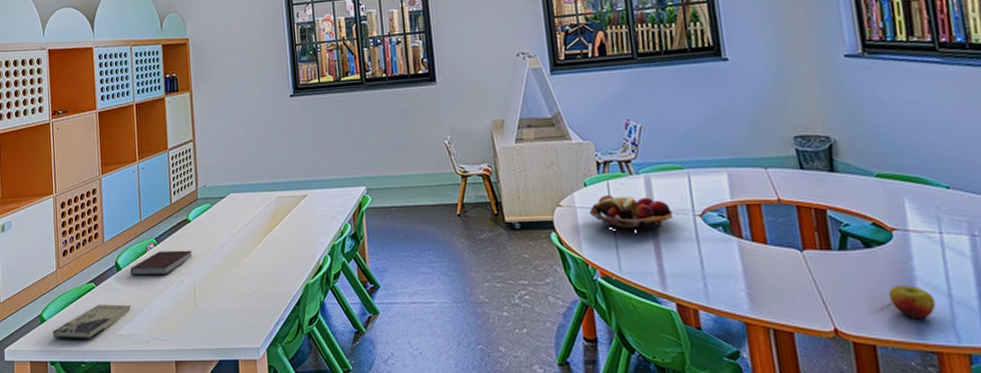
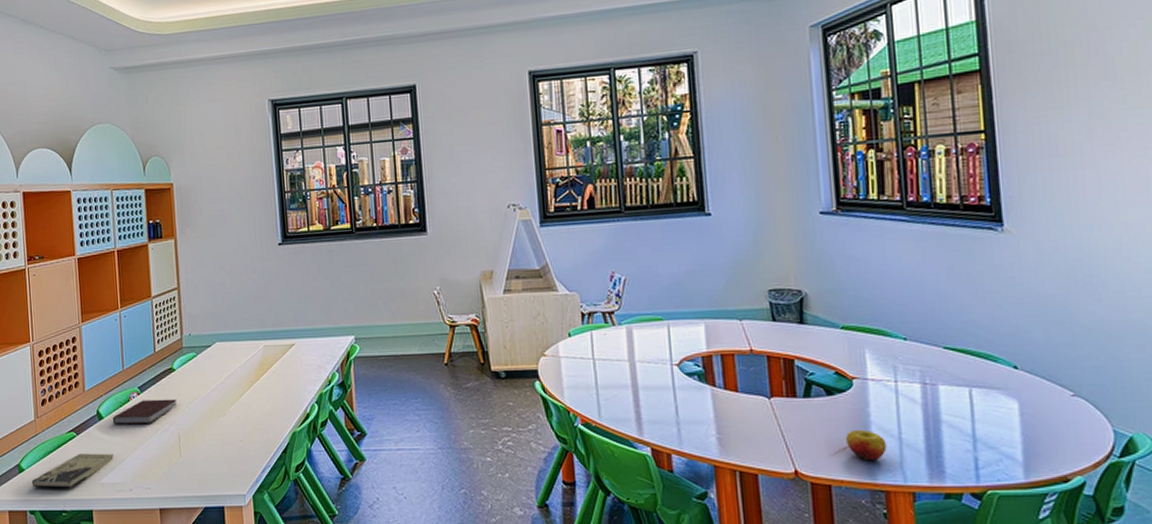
fruit basket: present [589,194,673,231] -> none [572,344,651,380]

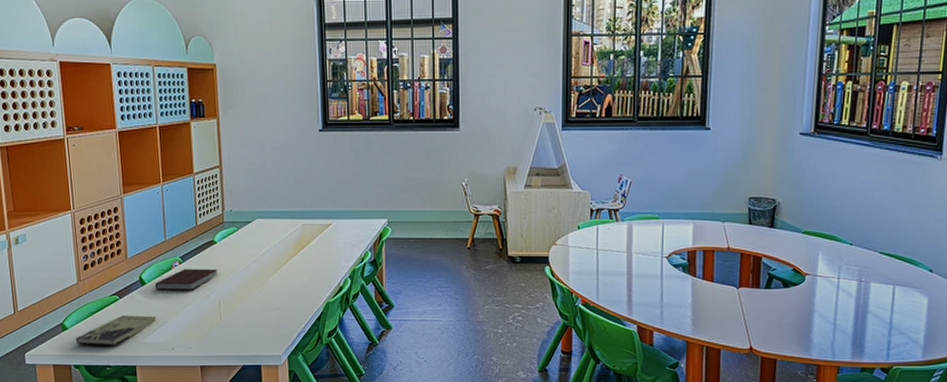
apple: present [845,429,887,461] -> none [792,315,824,341]

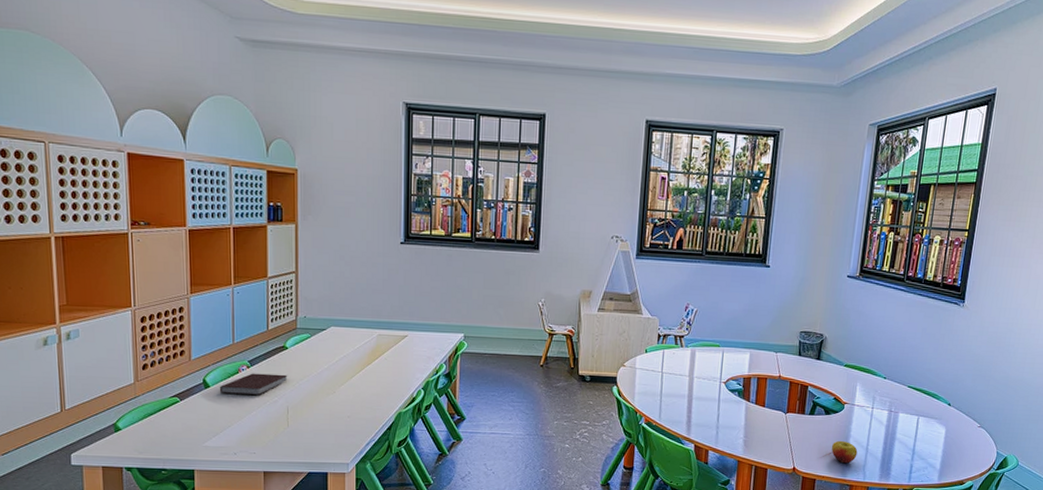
book: present [75,315,157,345] -> none [128,418,220,448]
apple: none [792,315,824,341] -> present [831,440,858,464]

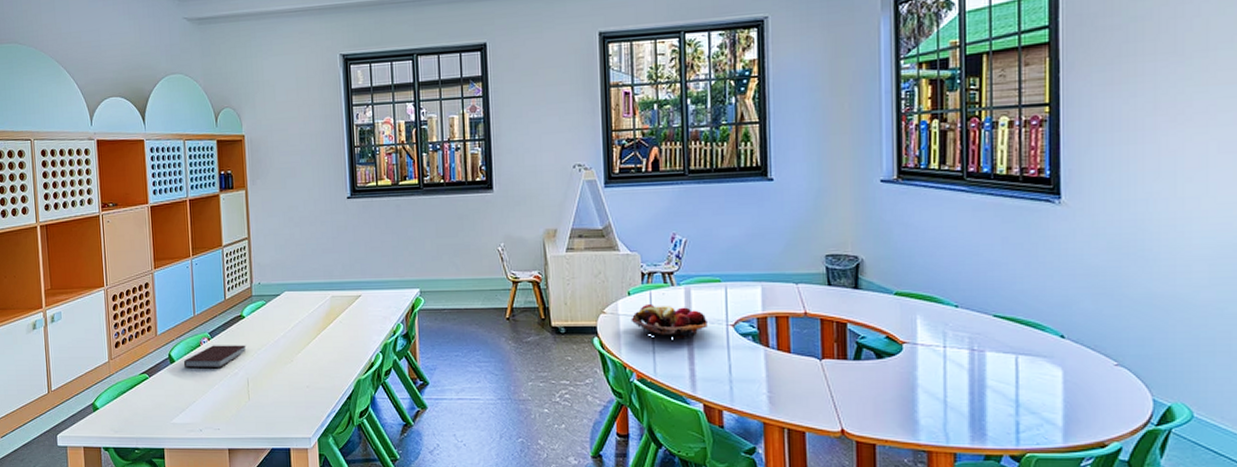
fruit basket: none [645,360,706,391] -> present [631,303,707,338]
apple: present [831,440,858,464] -> none [892,392,932,423]

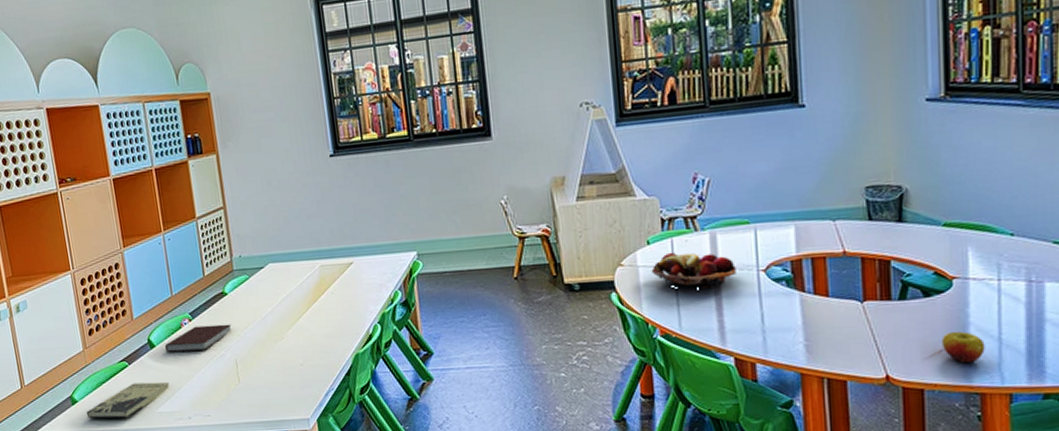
book: none [105,395,186,426] -> present [86,382,170,419]
apple: none [892,392,932,423] -> present [941,331,985,364]

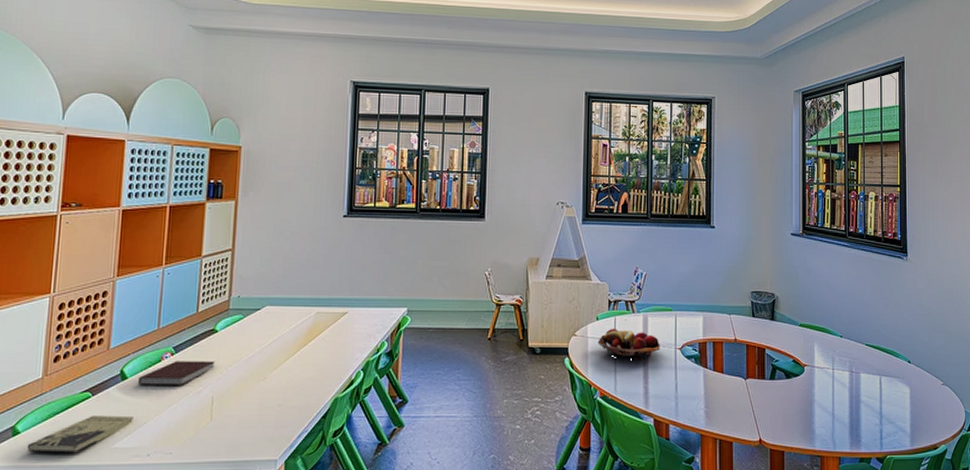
apple: present [941,331,985,364] -> none [796,406,824,432]

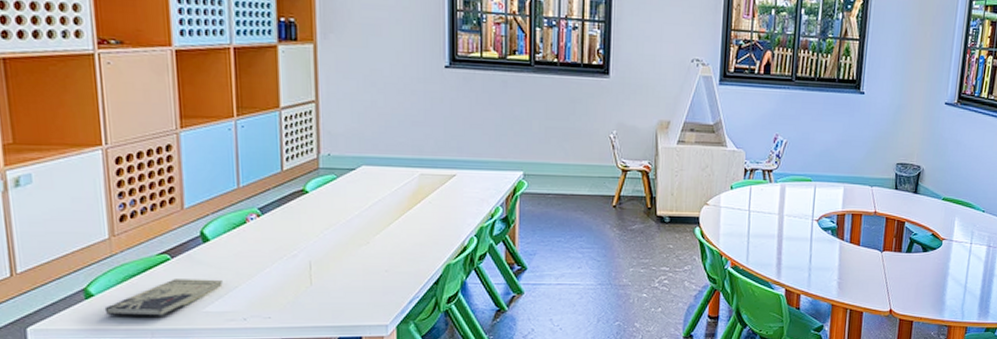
notebook: present [137,361,216,385] -> none [221,222,310,248]
fruit basket: present [597,328,660,360] -> none [731,197,797,231]

